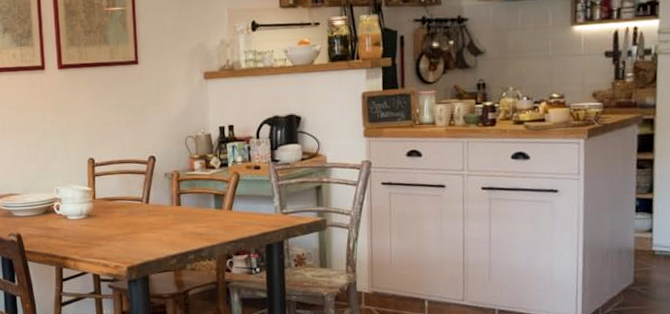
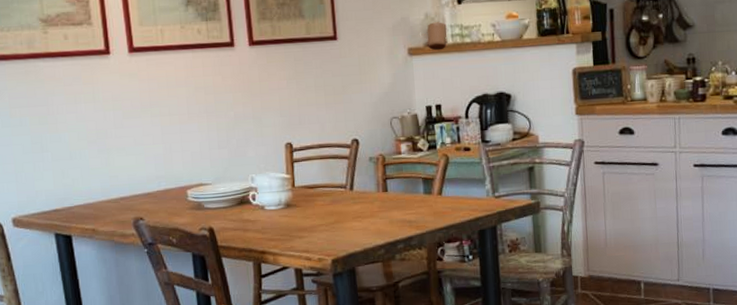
canister: none [217,47,241,75] -> present [421,21,447,51]

